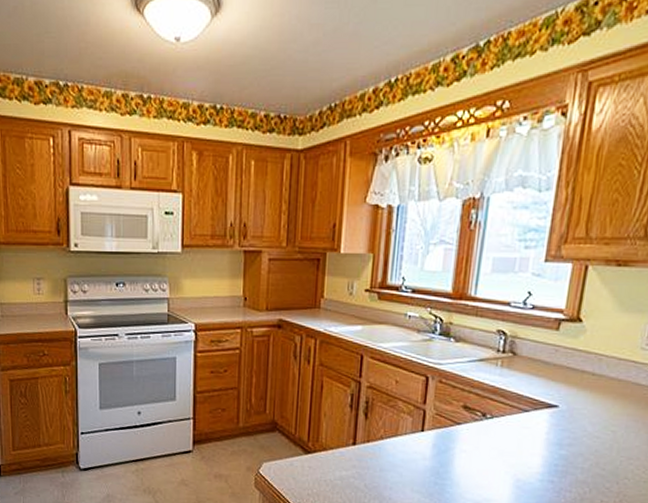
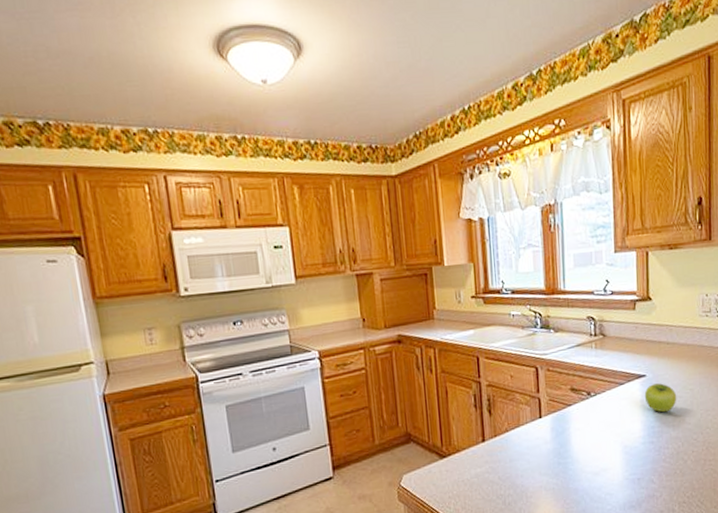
fruit: none [551,417,594,452] -> present [644,383,677,413]

